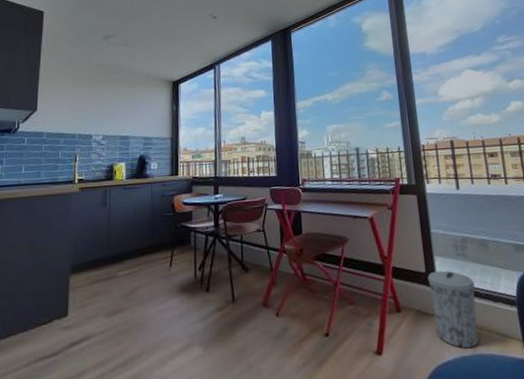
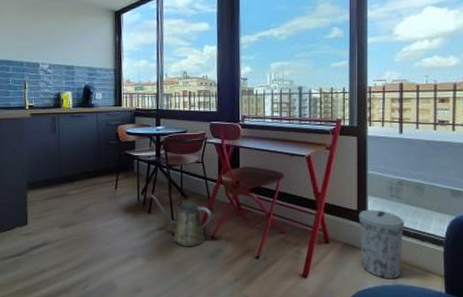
watering can: none [208,269,276,328] -> present [150,194,212,246]

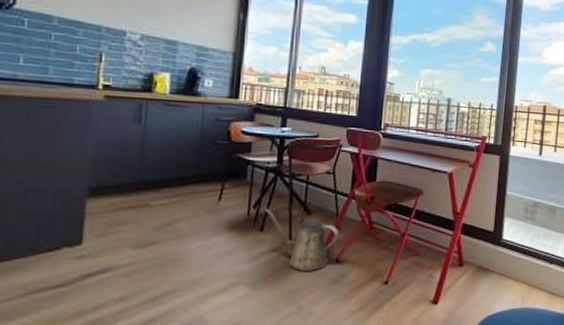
trash can: present [359,209,404,279] -> none [492,231,536,303]

